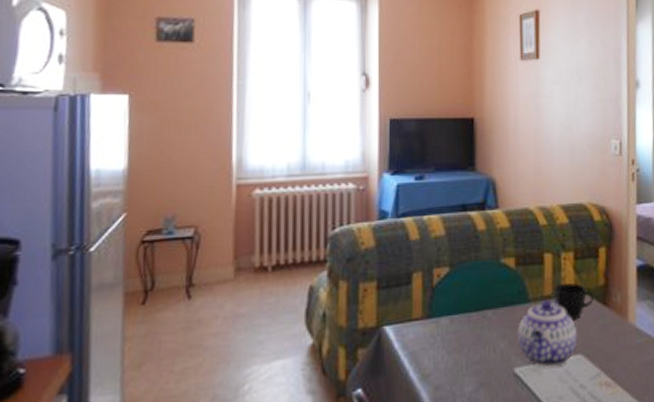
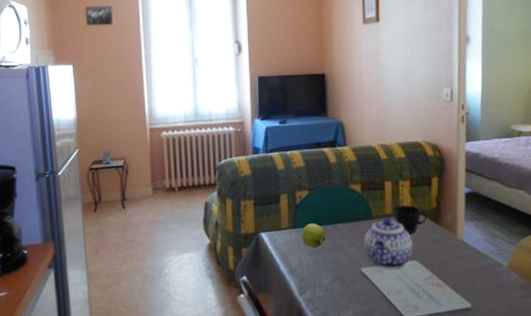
apple: none [440,310,471,343] -> present [302,223,326,247]

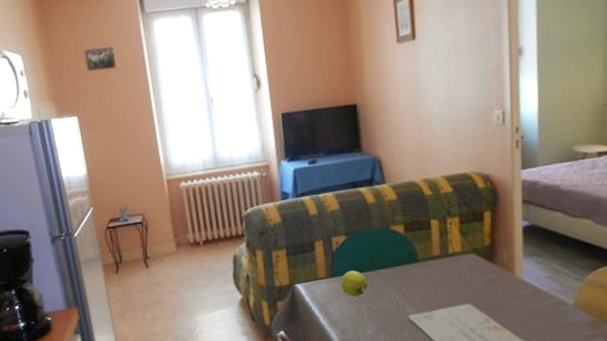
teapot: present [364,217,414,269] -> none [410,259,466,315]
cup: present [392,204,427,234] -> none [441,244,480,276]

